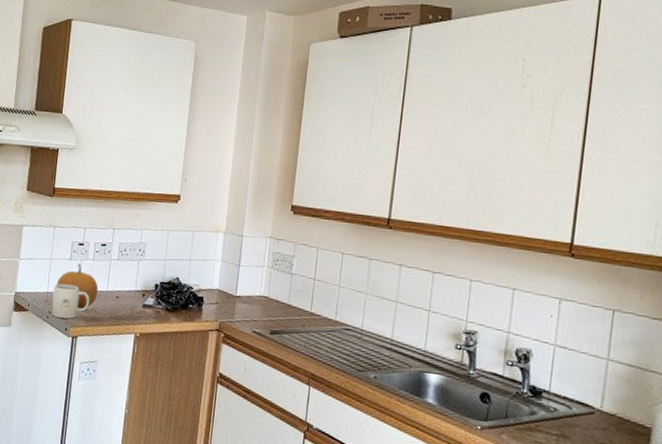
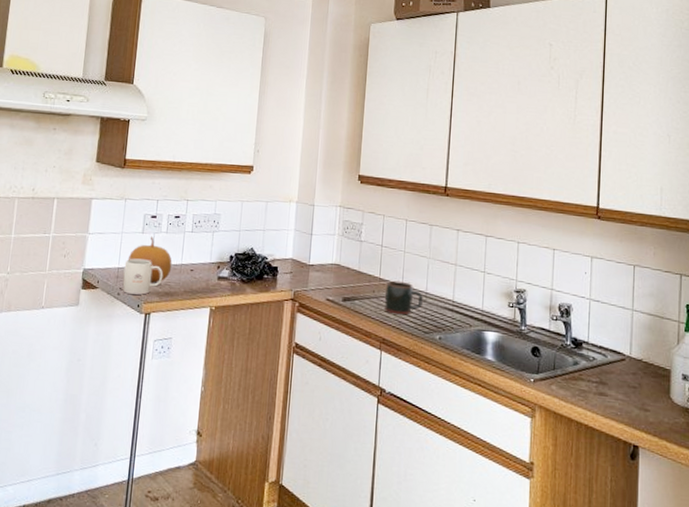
mug: none [315,315,358,351] -> present [385,280,423,315]

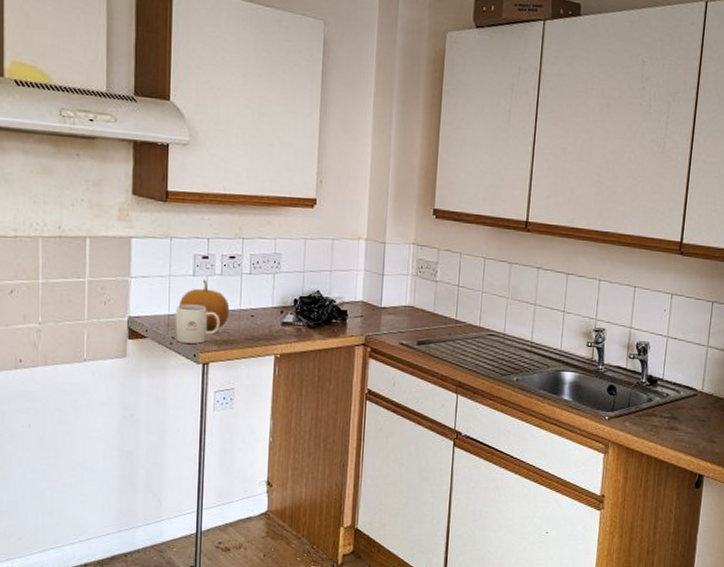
mug: present [385,280,423,315] -> none [461,322,501,357]

